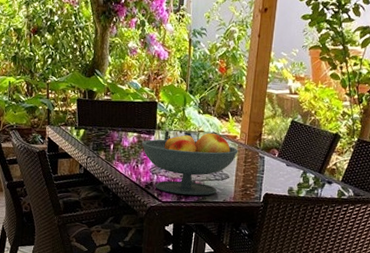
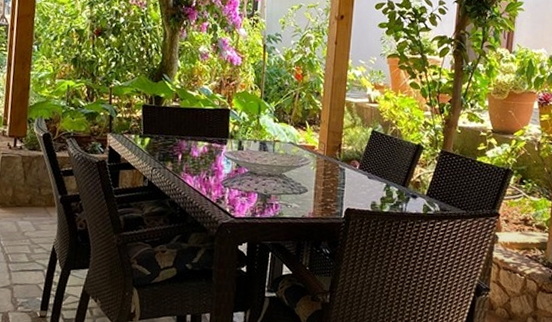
fruit bowl: present [141,132,238,196] -> none [212,142,317,211]

